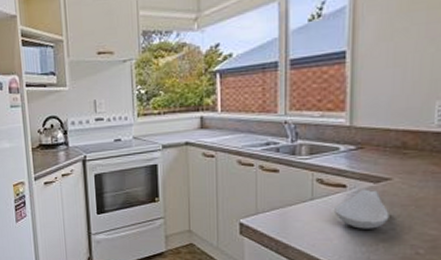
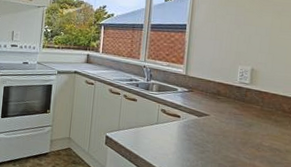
spoon rest: present [334,189,389,229] -> none [171,120,207,150]

